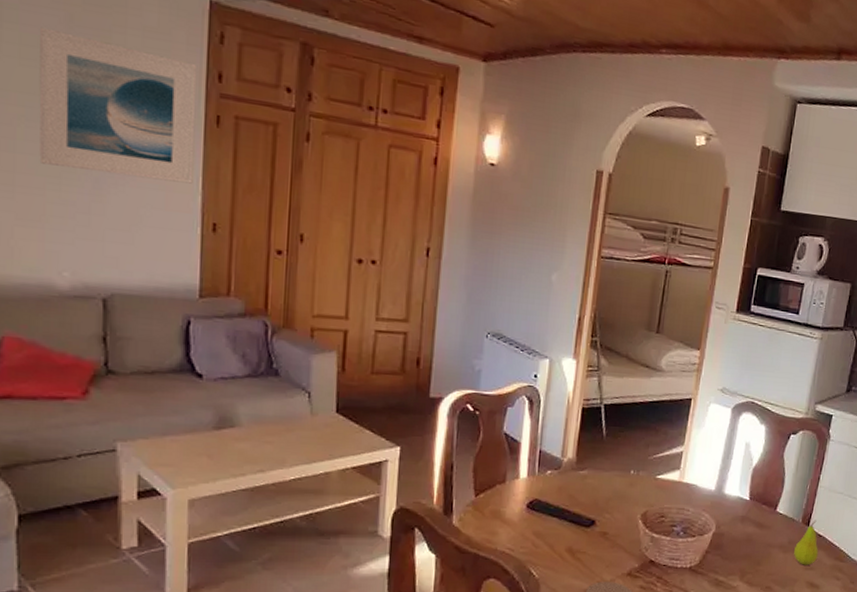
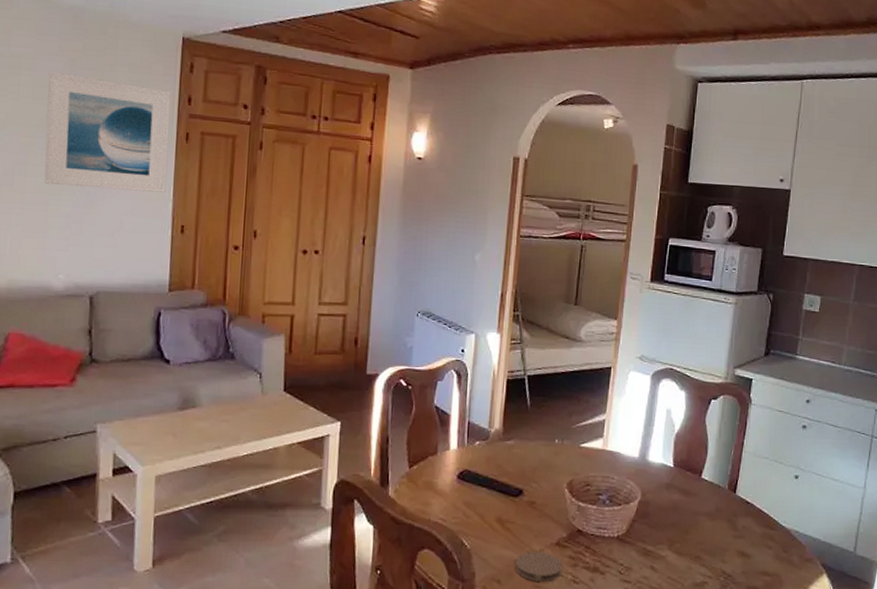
fruit: present [794,520,819,565] -> none [722,486,748,534]

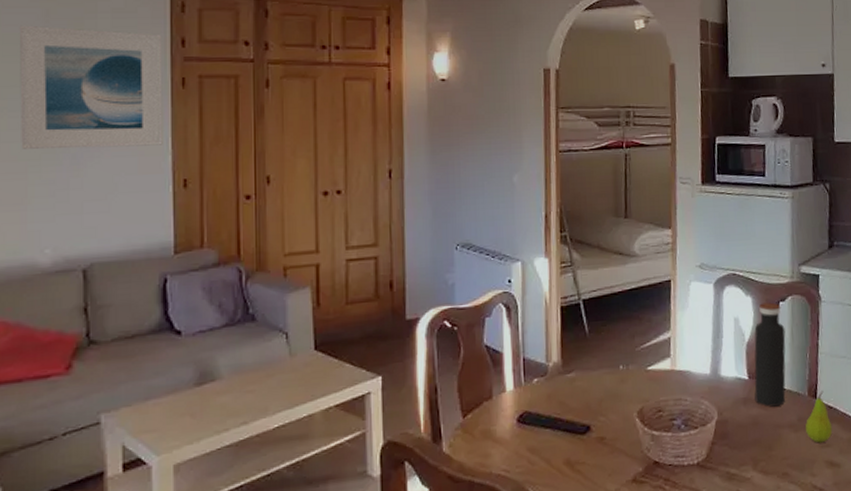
water bottle: none [677,399,714,495] -> present [754,302,786,407]
fruit: none [722,486,748,534] -> present [806,390,833,443]

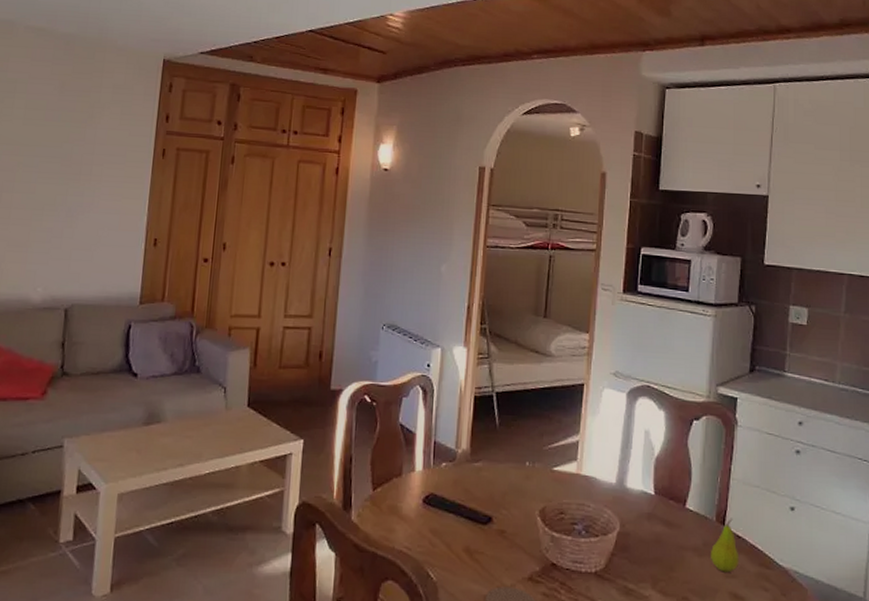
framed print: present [19,25,163,149] -> none [29,94,150,207]
water bottle: present [754,302,786,407] -> none [660,419,697,527]

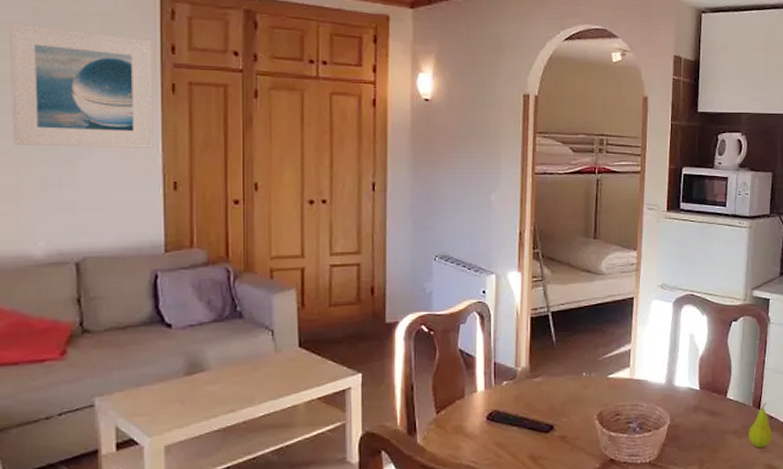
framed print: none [29,94,150,207] -> present [8,23,153,148]

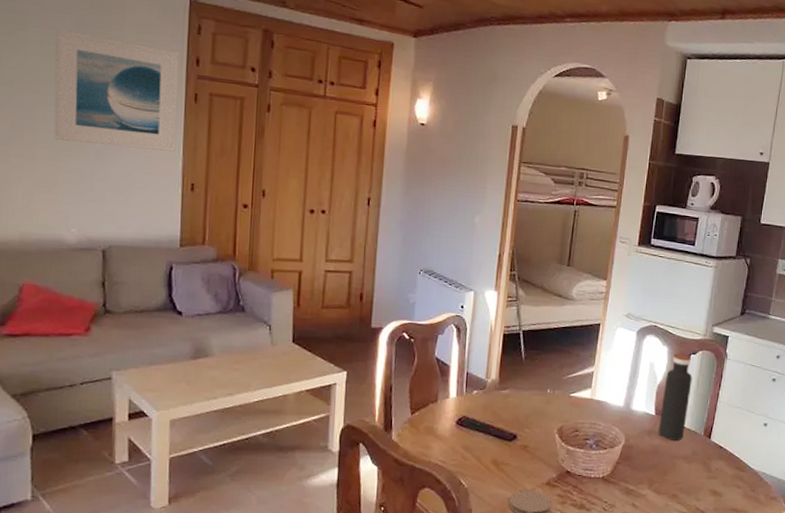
water bottle: none [704,322,736,415] -> present [658,353,693,440]
fruit: present [749,402,773,448] -> none [697,432,721,475]

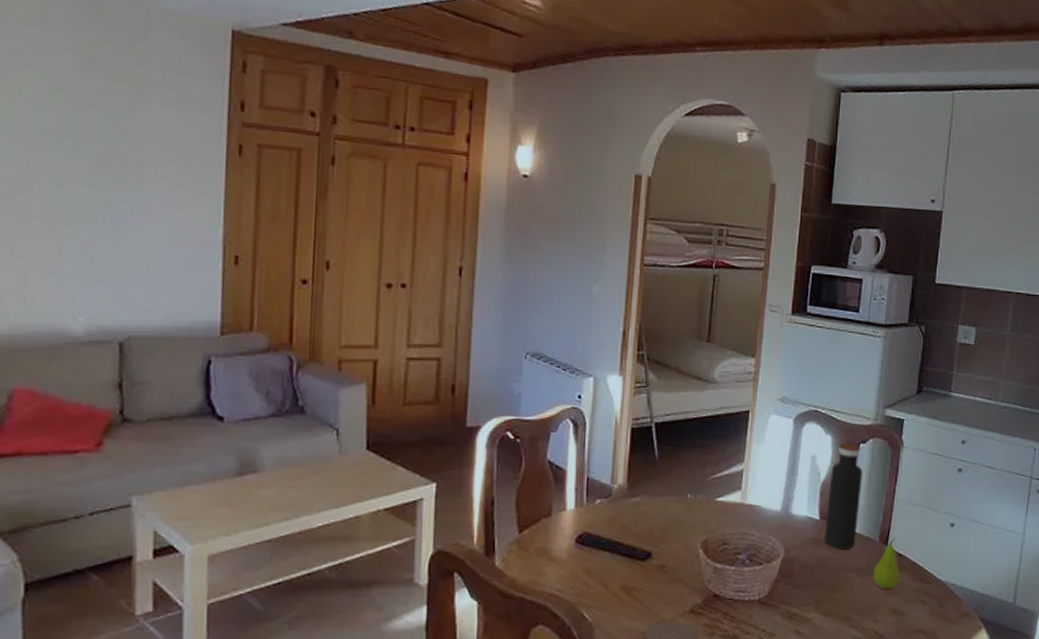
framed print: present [54,28,179,151] -> none [56,68,219,217]
fruit: none [697,432,721,475] -> present [873,537,901,590]

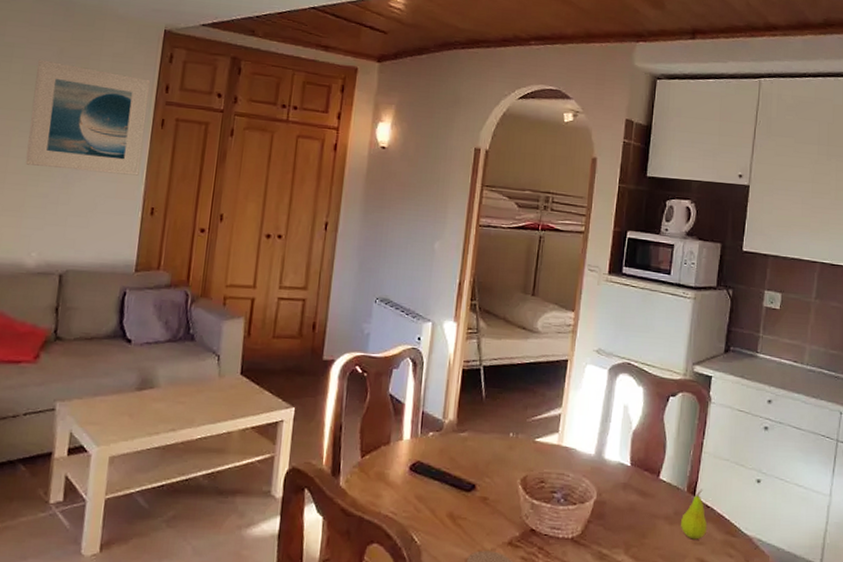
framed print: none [56,68,219,217] -> present [25,59,150,176]
water bottle: present [824,443,863,550] -> none [634,395,672,497]

